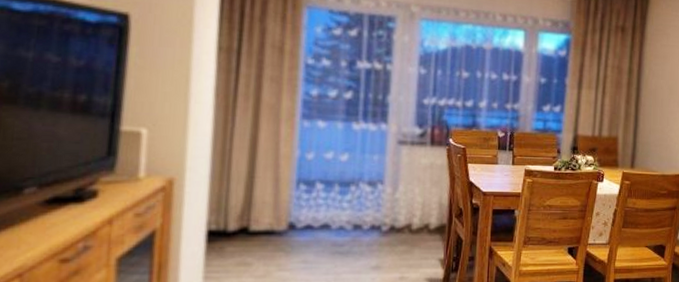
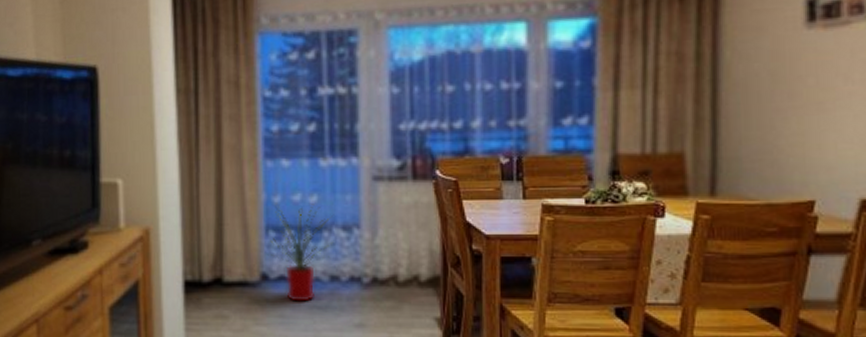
house plant: none [299,161,361,250] -> present [270,204,333,303]

